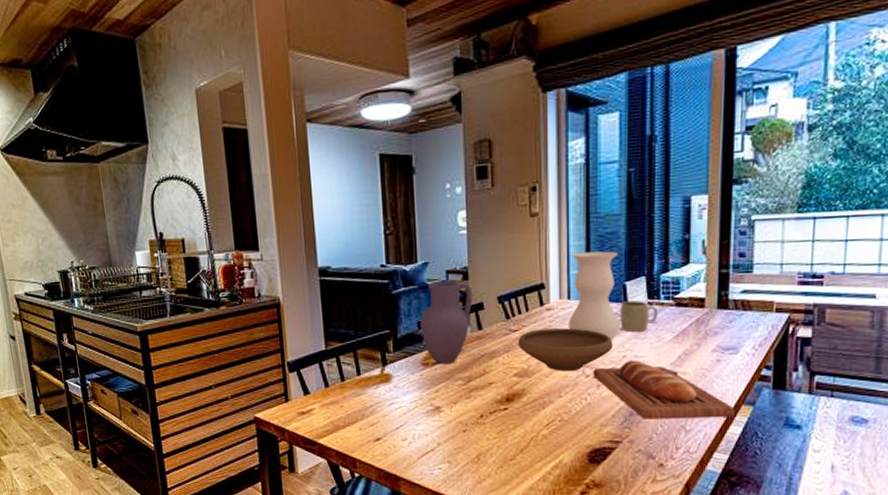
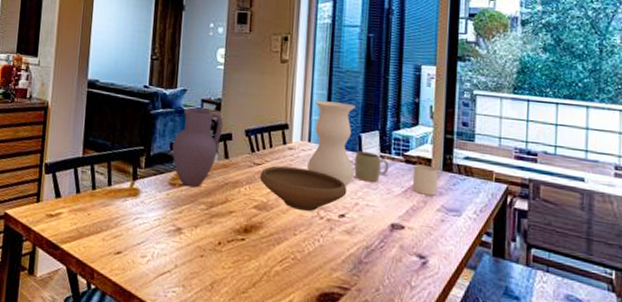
bread loaf: present [593,360,735,419] -> none [327,208,458,280]
cup: none [685,305,712,337] -> present [413,164,438,196]

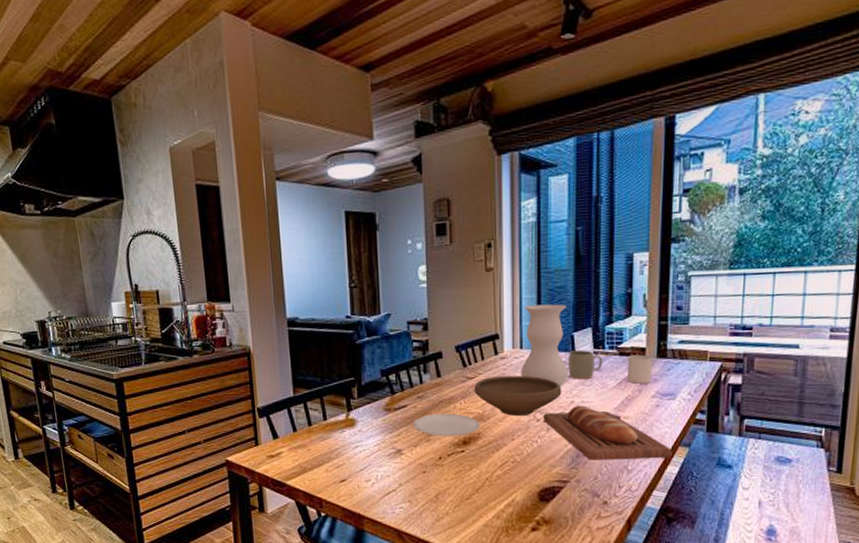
pitcher: present [172,108,224,188] -> none [383,331,433,410]
plate: none [196,195,262,223] -> present [413,413,479,437]
bread loaf: none [327,208,458,280] -> present [543,405,673,460]

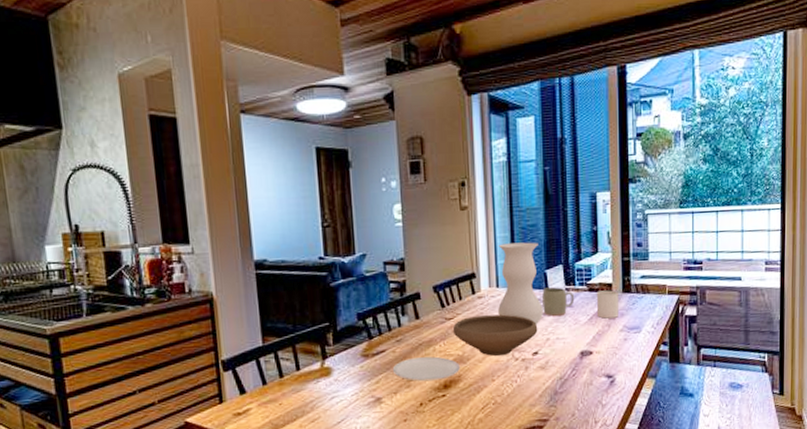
bread loaf: present [543,405,673,460] -> none [521,342,641,397]

